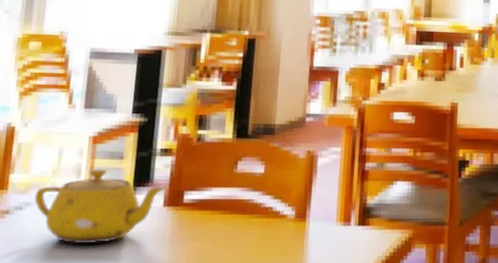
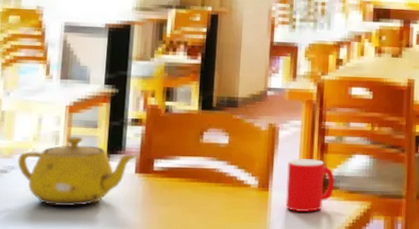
cup: none [323,187,375,243] -> present [285,159,335,213]

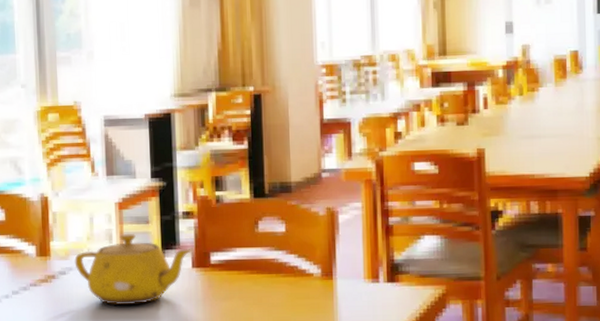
cup: present [285,159,335,213] -> none [351,243,404,300]

